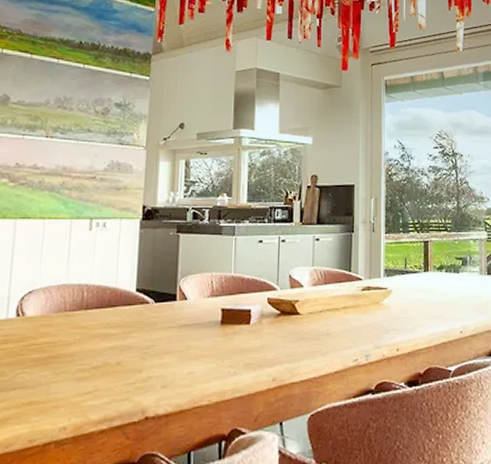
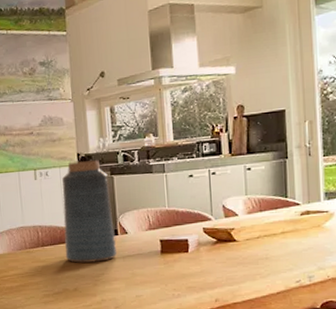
vase: none [112,215,174,331] -> present [62,160,117,263]

